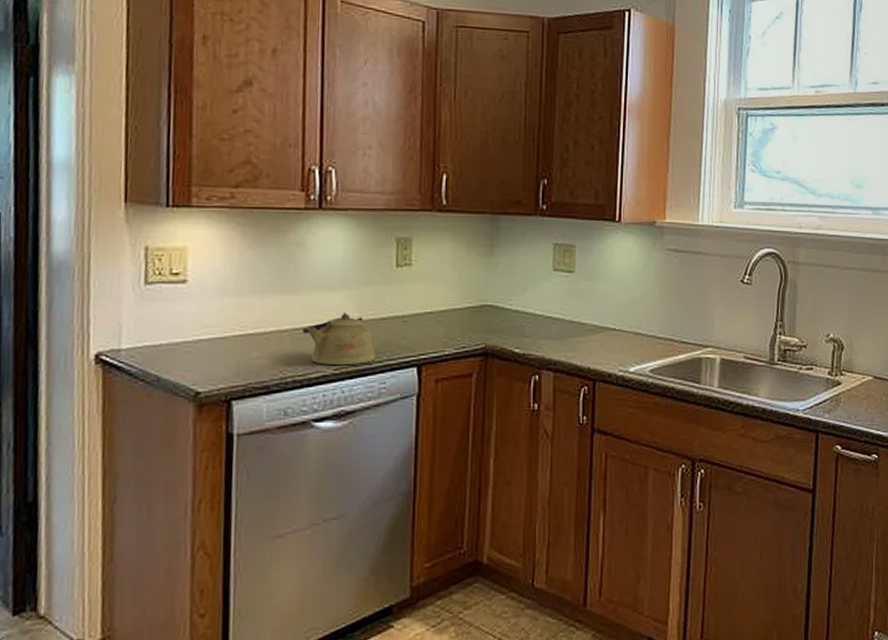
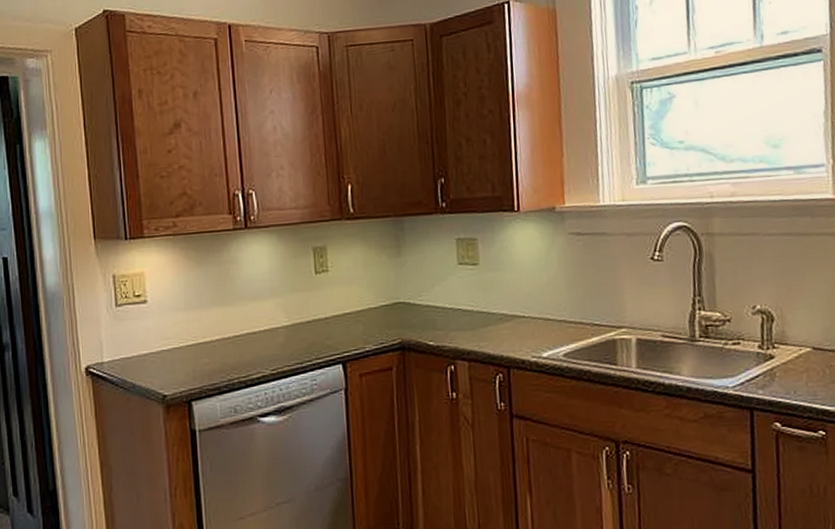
kettle: present [302,313,375,366] -> none [242,319,305,367]

